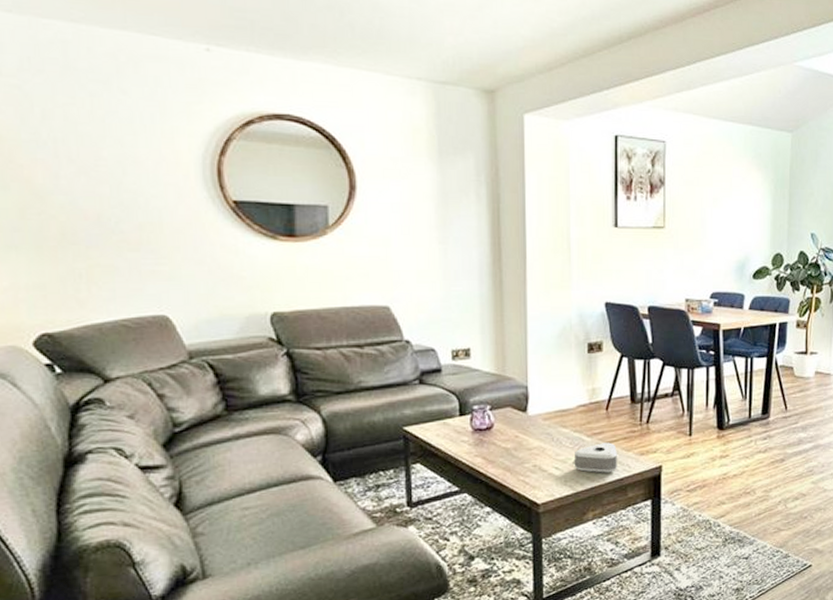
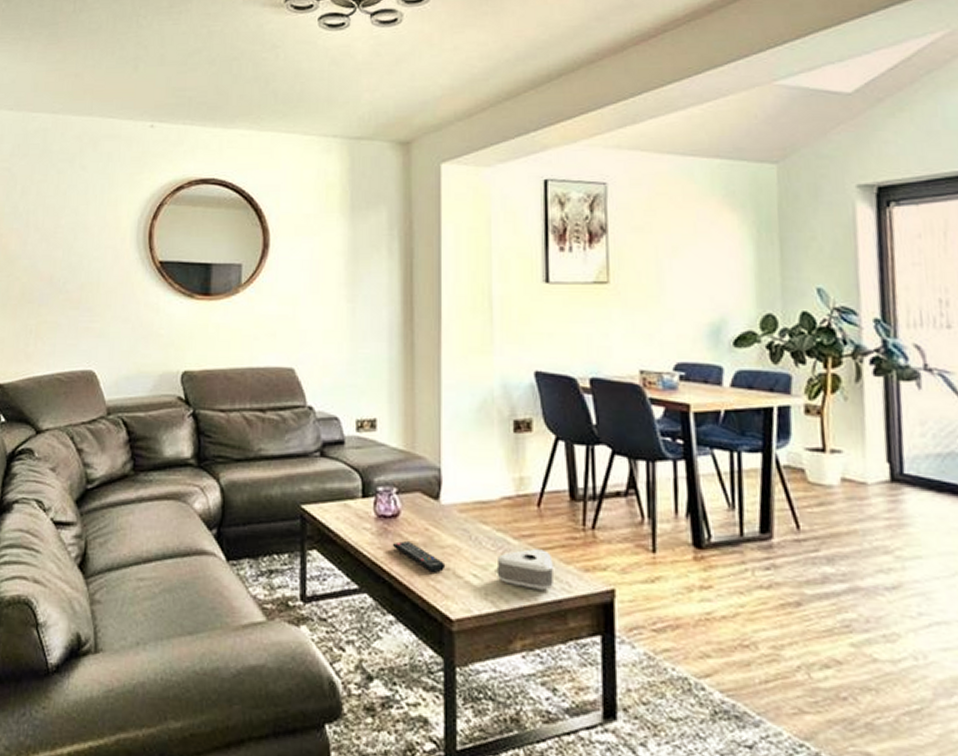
remote control: none [487,447,533,470] -> present [392,540,446,573]

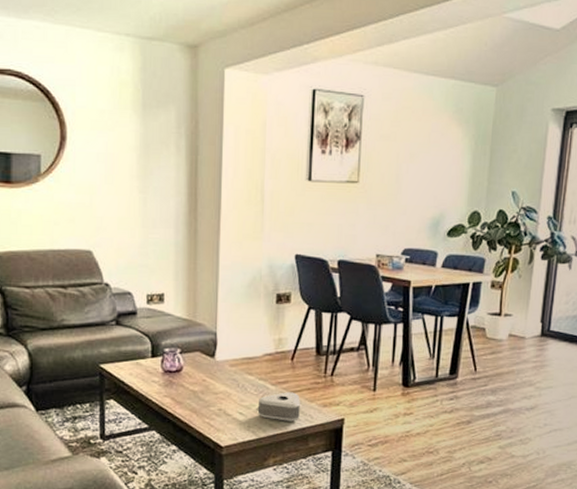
remote control: present [392,540,446,573] -> none [176,389,218,413]

